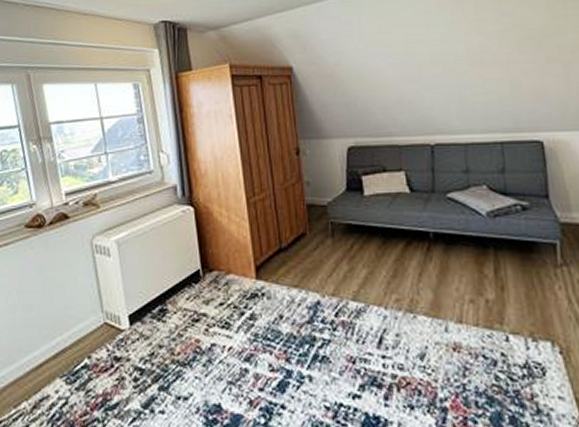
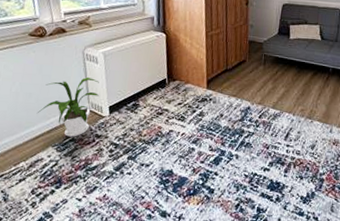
house plant: none [40,277,115,362] -> present [38,77,99,137]

